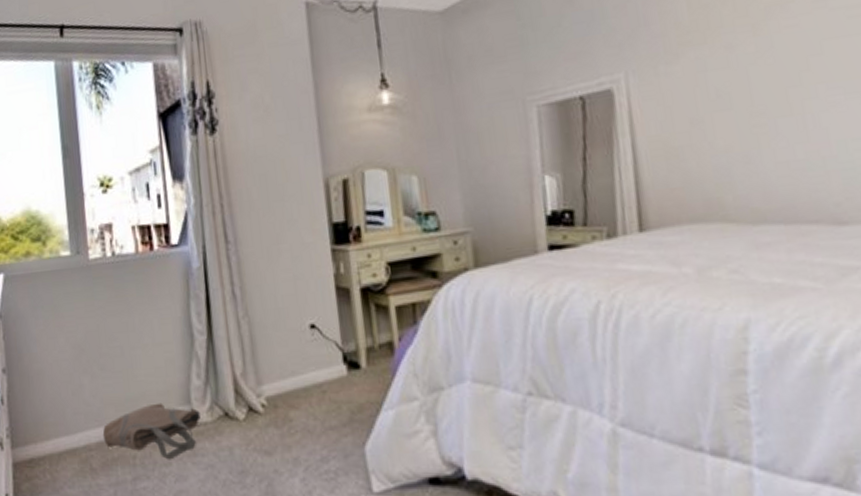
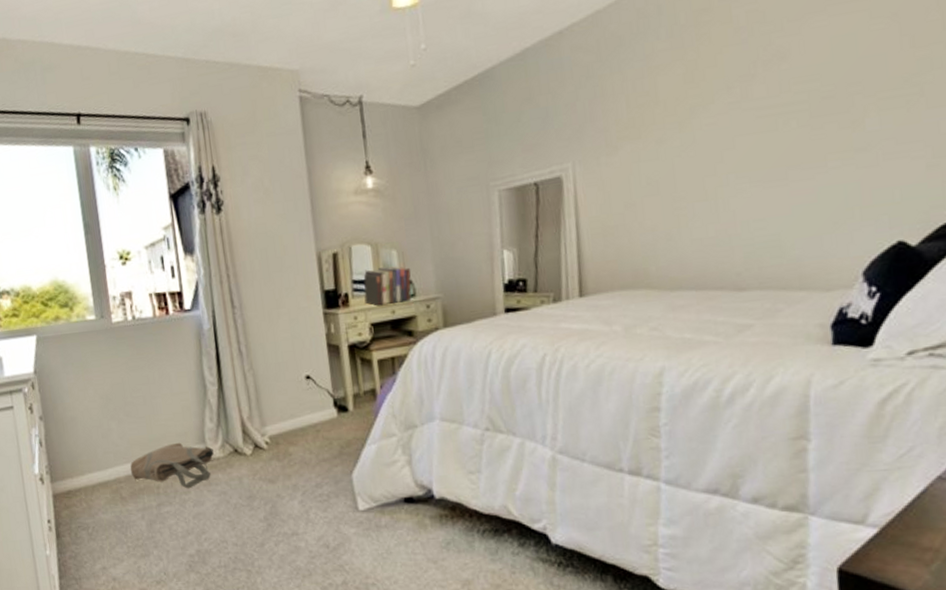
books: none [378,194,436,242] -> present [363,266,412,306]

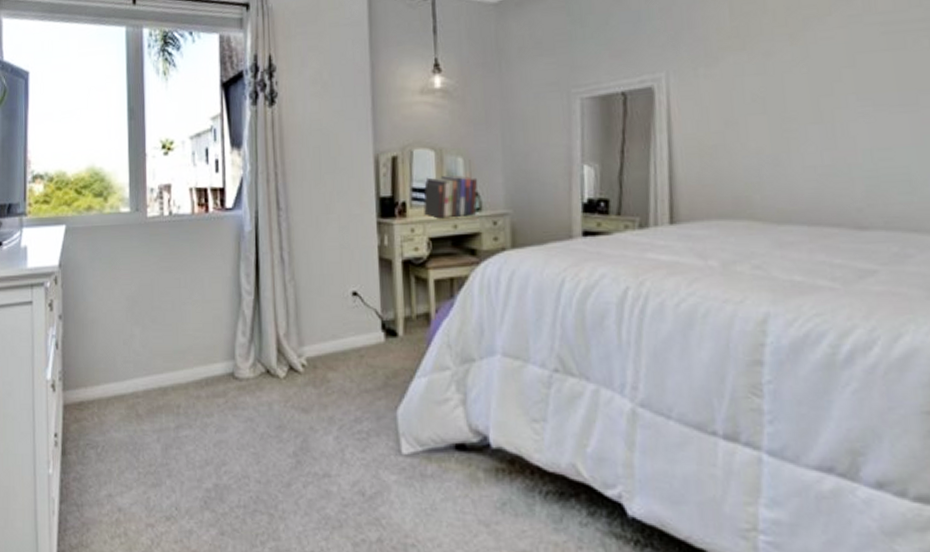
tote bag: present [130,442,214,489] -> none [150,357,243,411]

